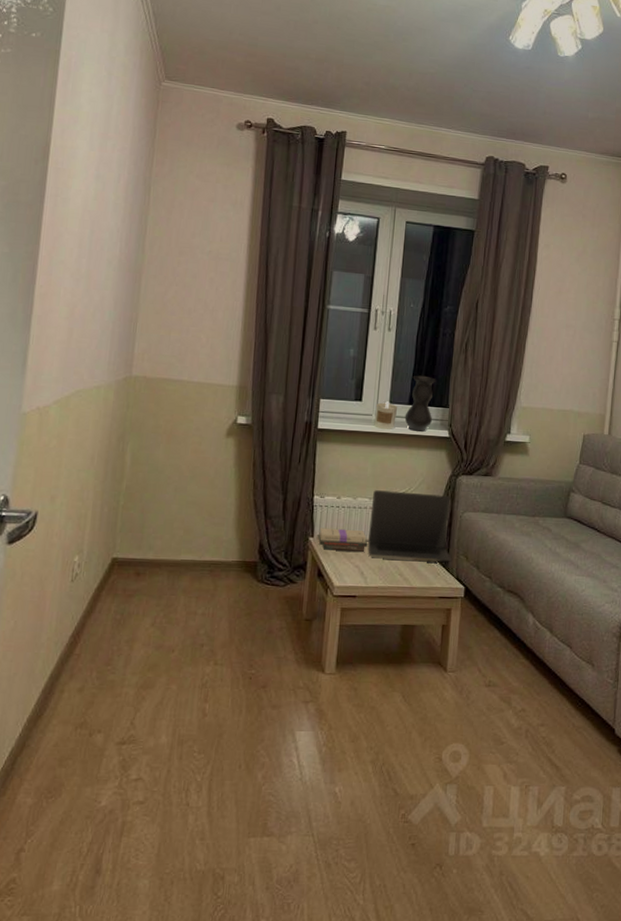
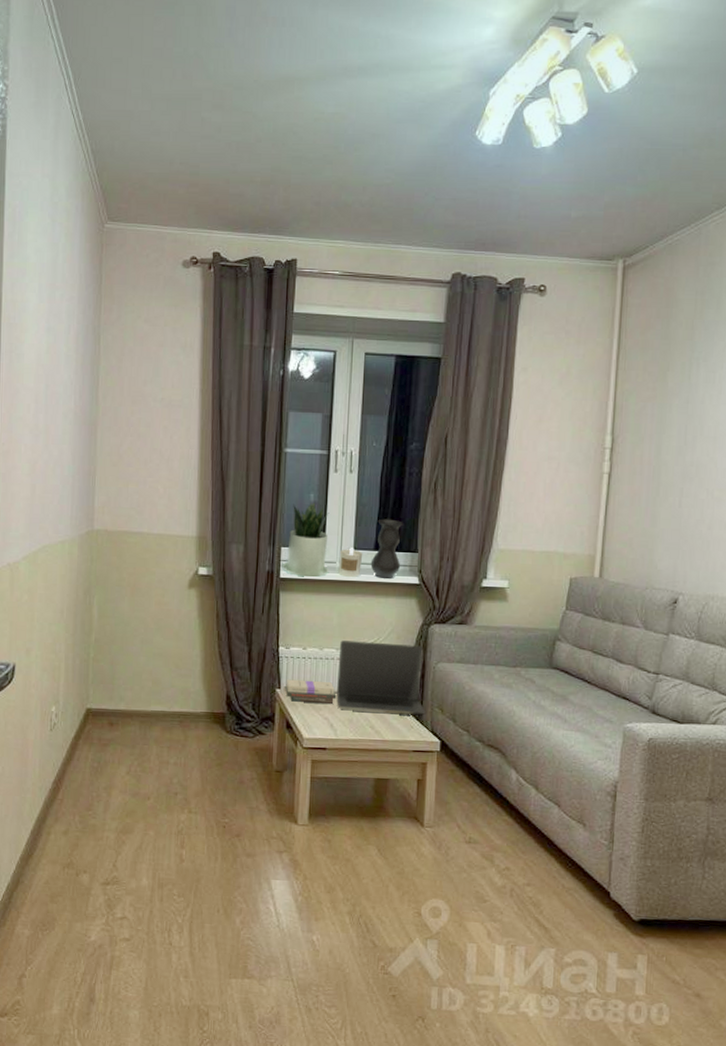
planter: none [320,358,367,429] -> present [282,503,328,578]

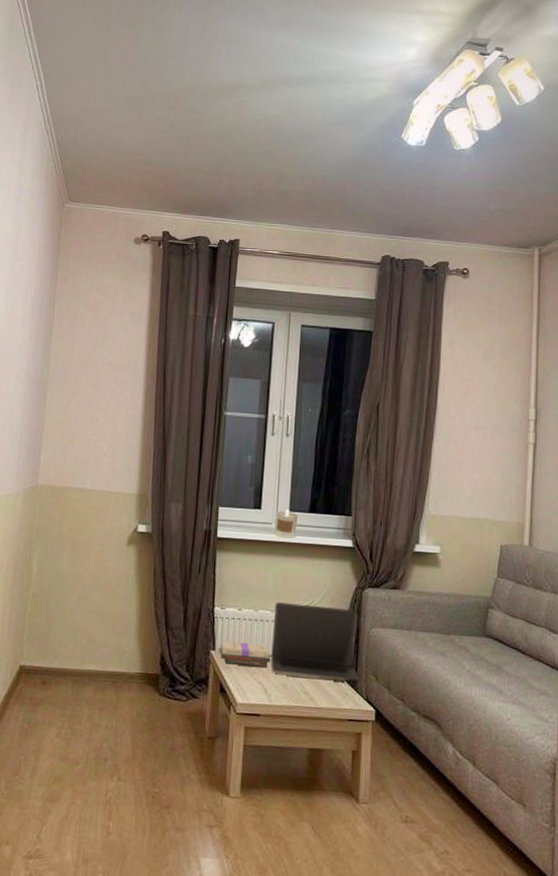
planter: present [282,503,328,578] -> none [219,465,265,538]
vase: present [370,518,404,580] -> none [305,481,338,542]

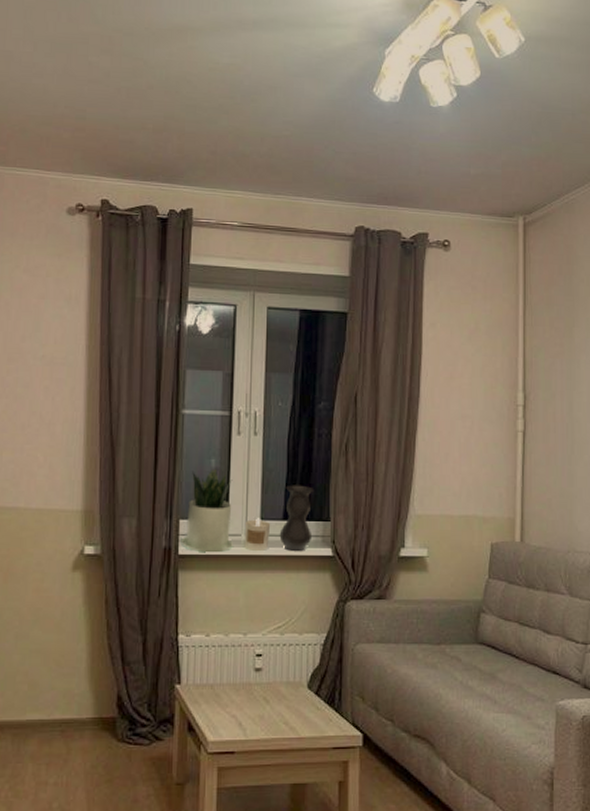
books: present [217,640,271,667] -> none [183,672,245,699]
planter: none [219,465,265,538] -> present [180,469,233,553]
laptop computer: present [271,602,361,683] -> none [245,624,346,707]
vase: none [305,481,338,542] -> present [279,485,315,552]

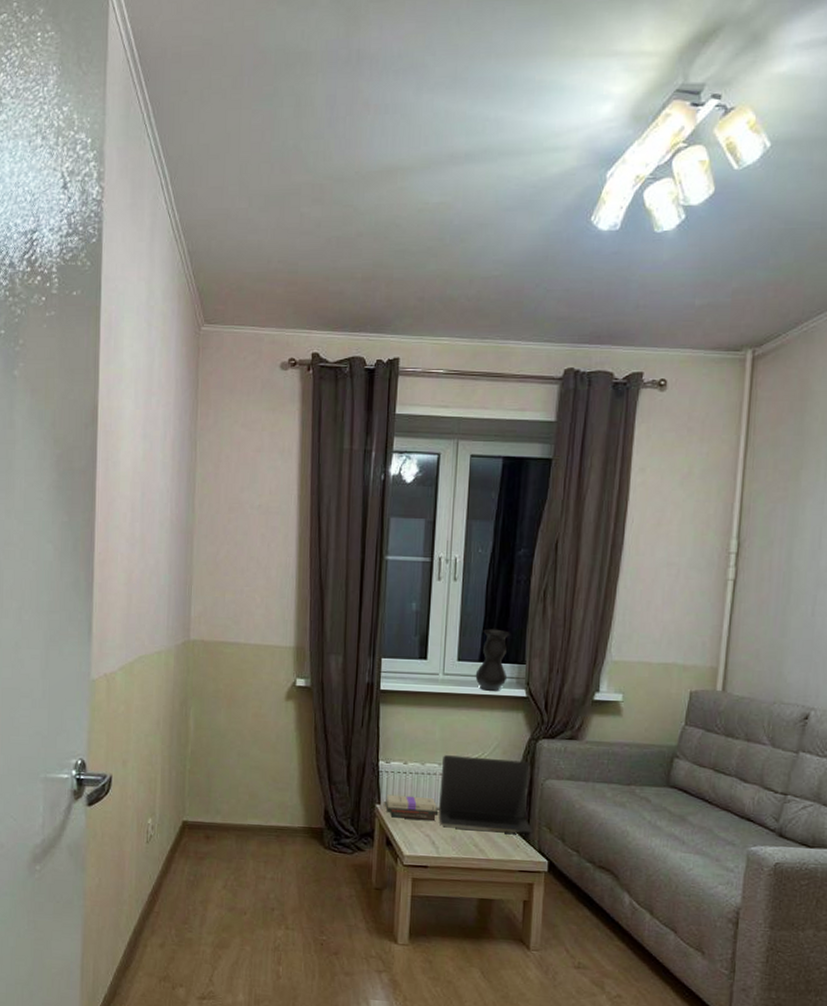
planter: present [180,469,233,553] -> none [382,612,431,690]
books: none [183,672,245,699] -> present [383,794,439,820]
candle: present [244,518,271,552] -> none [441,659,468,691]
laptop computer: none [245,624,346,707] -> present [439,755,533,835]

